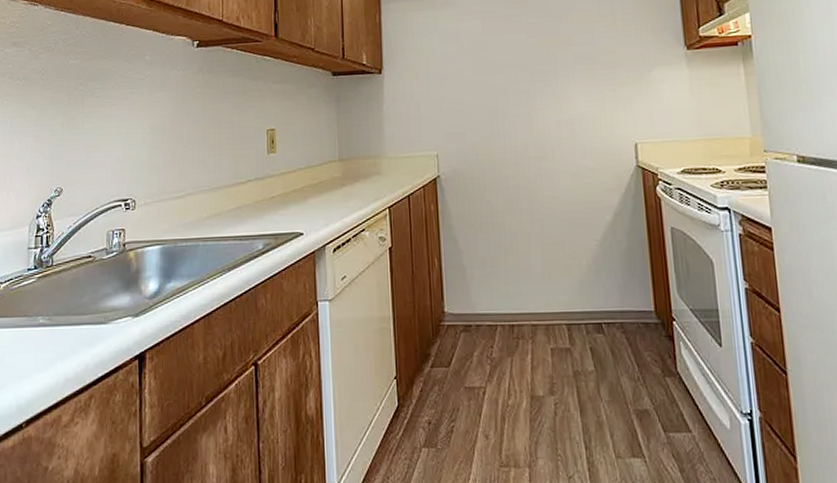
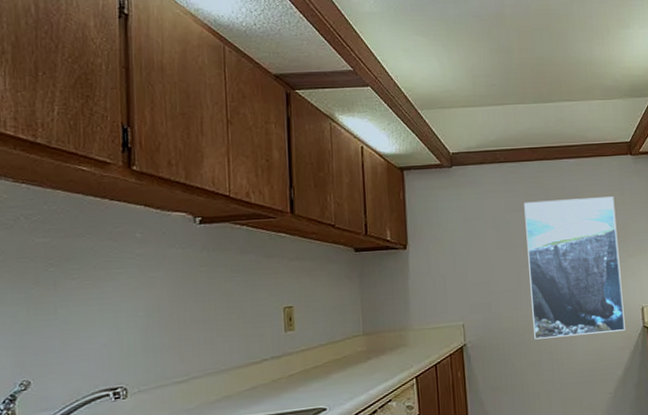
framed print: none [502,17,615,175] -> present [524,196,625,340]

